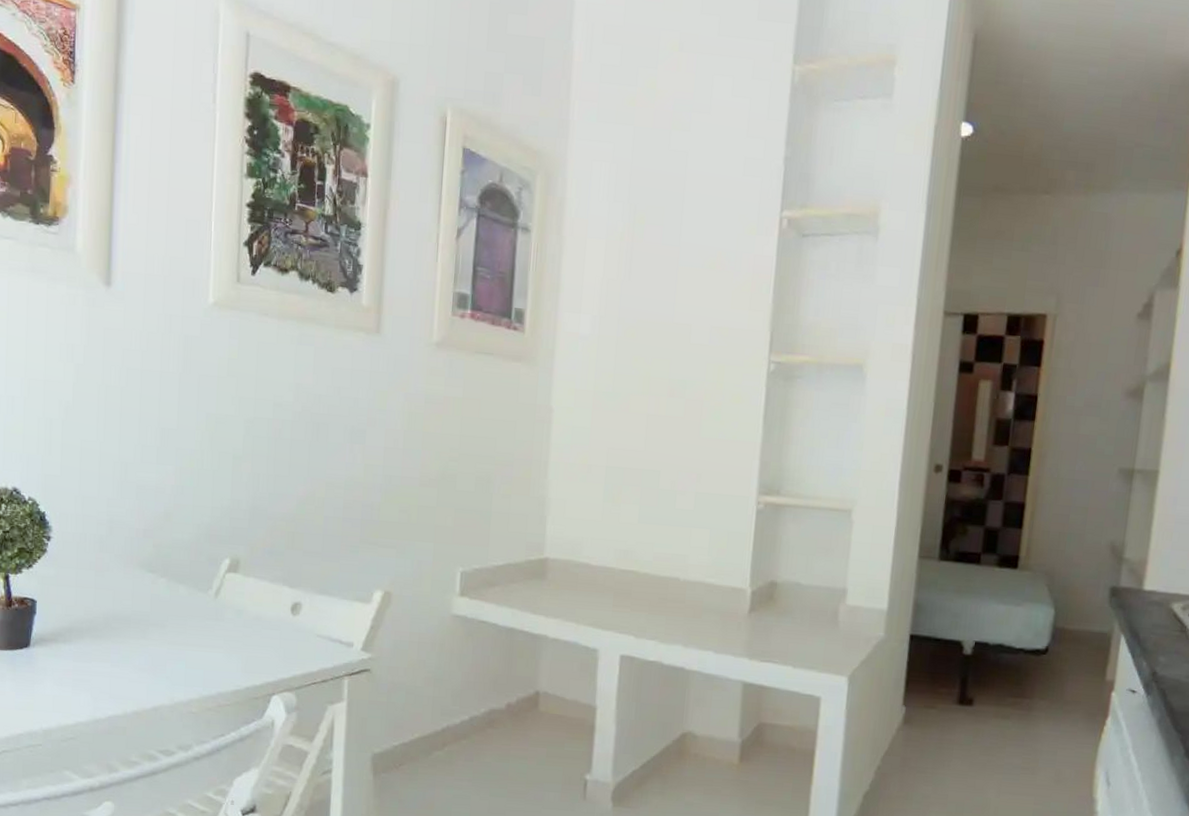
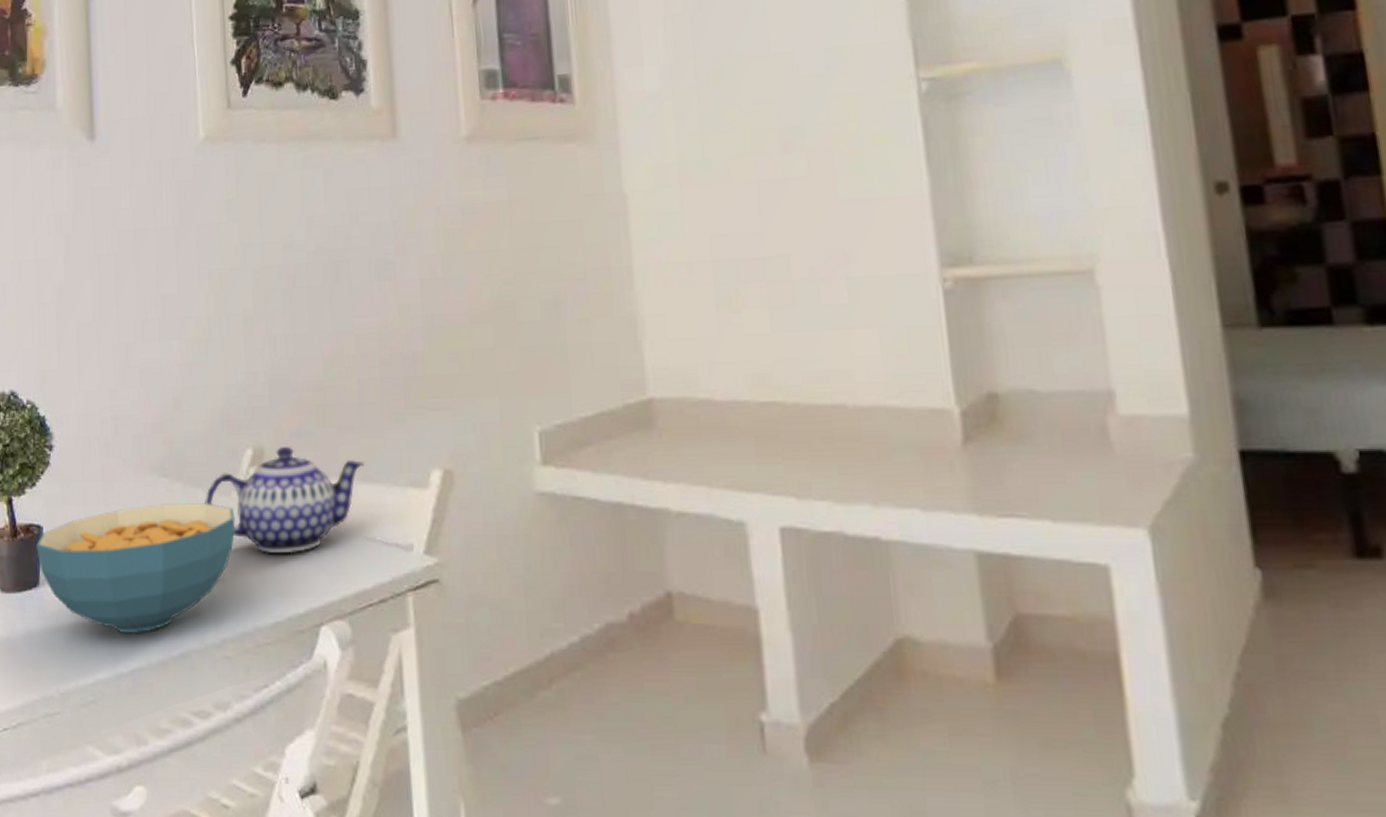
cereal bowl: none [29,593,210,690] -> present [36,503,235,633]
teapot: none [185,560,322,640] -> present [205,447,365,553]

